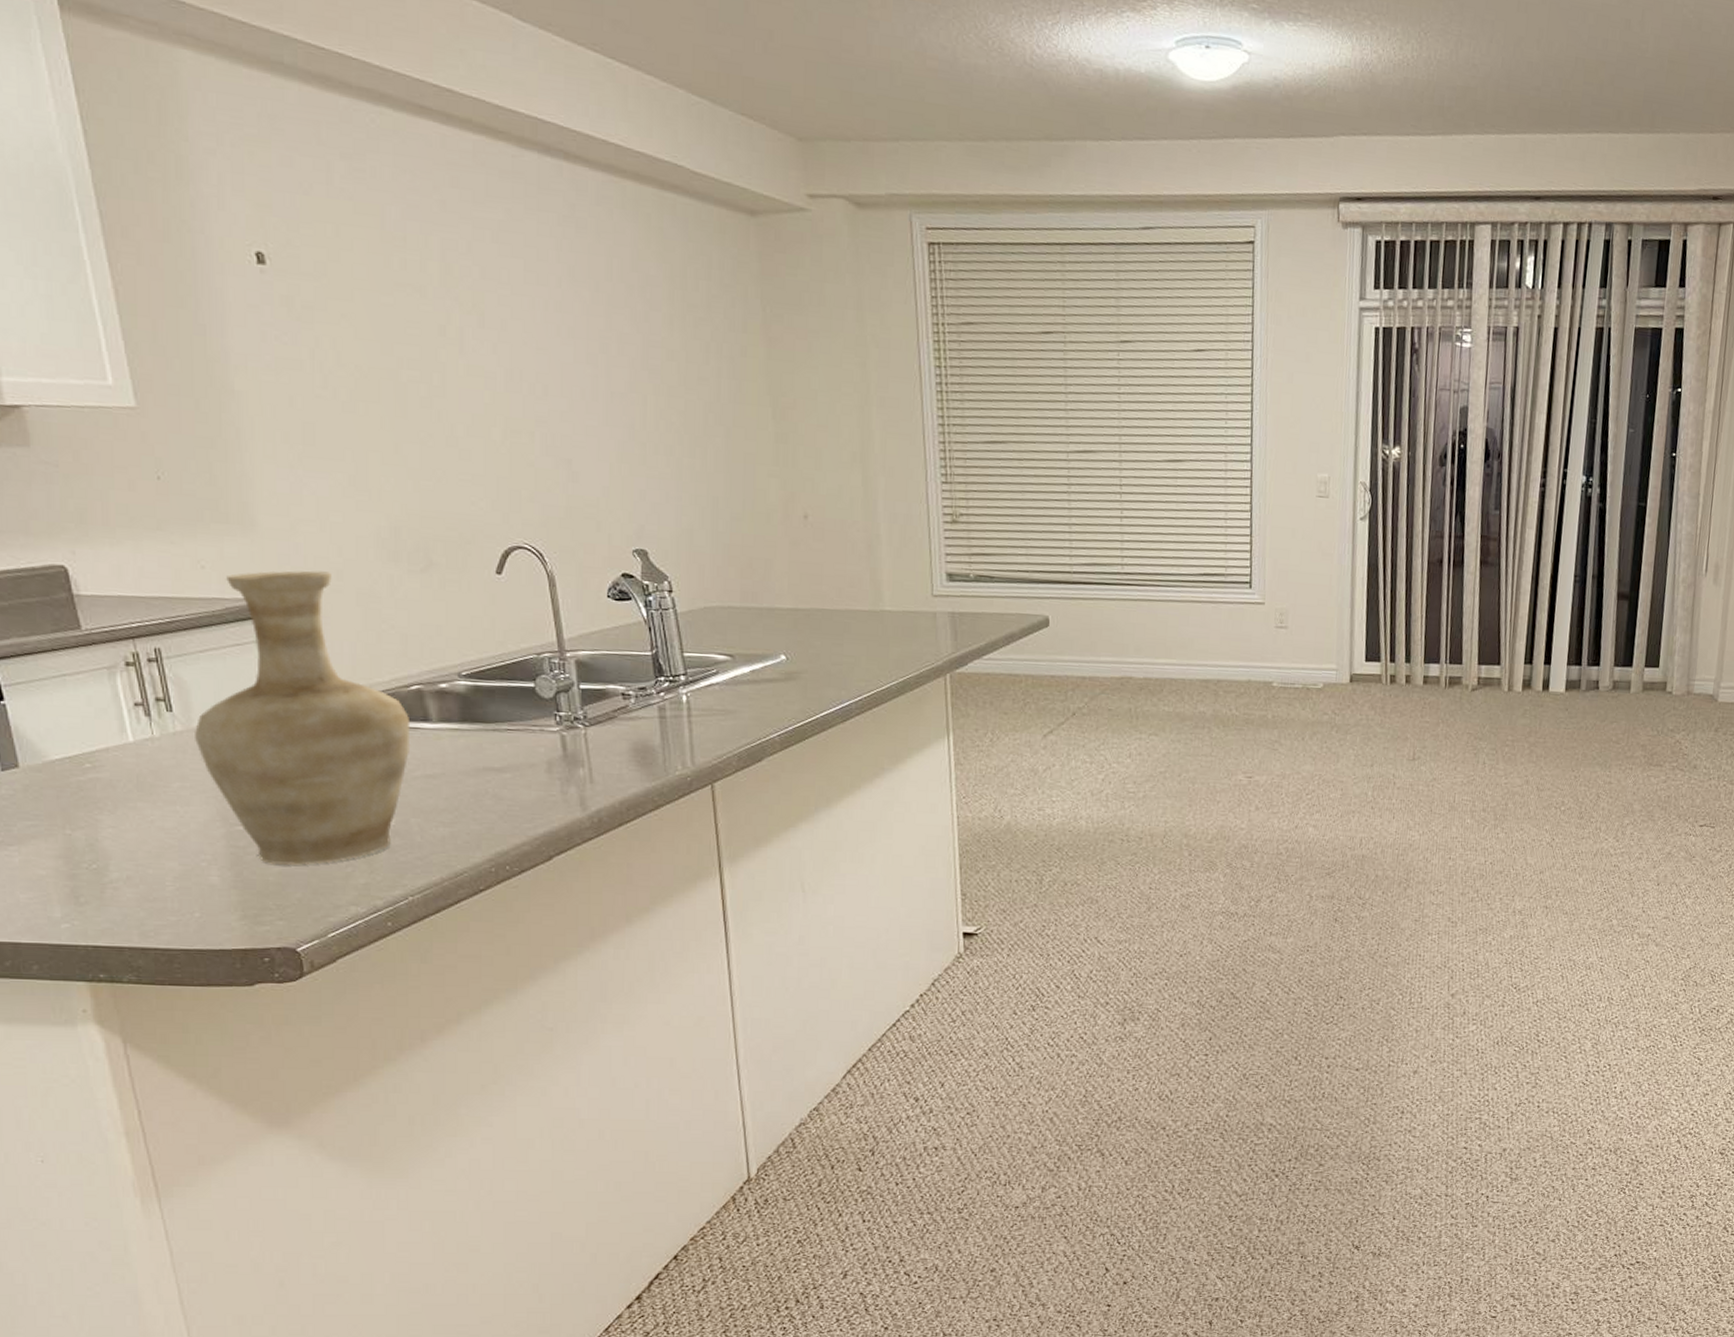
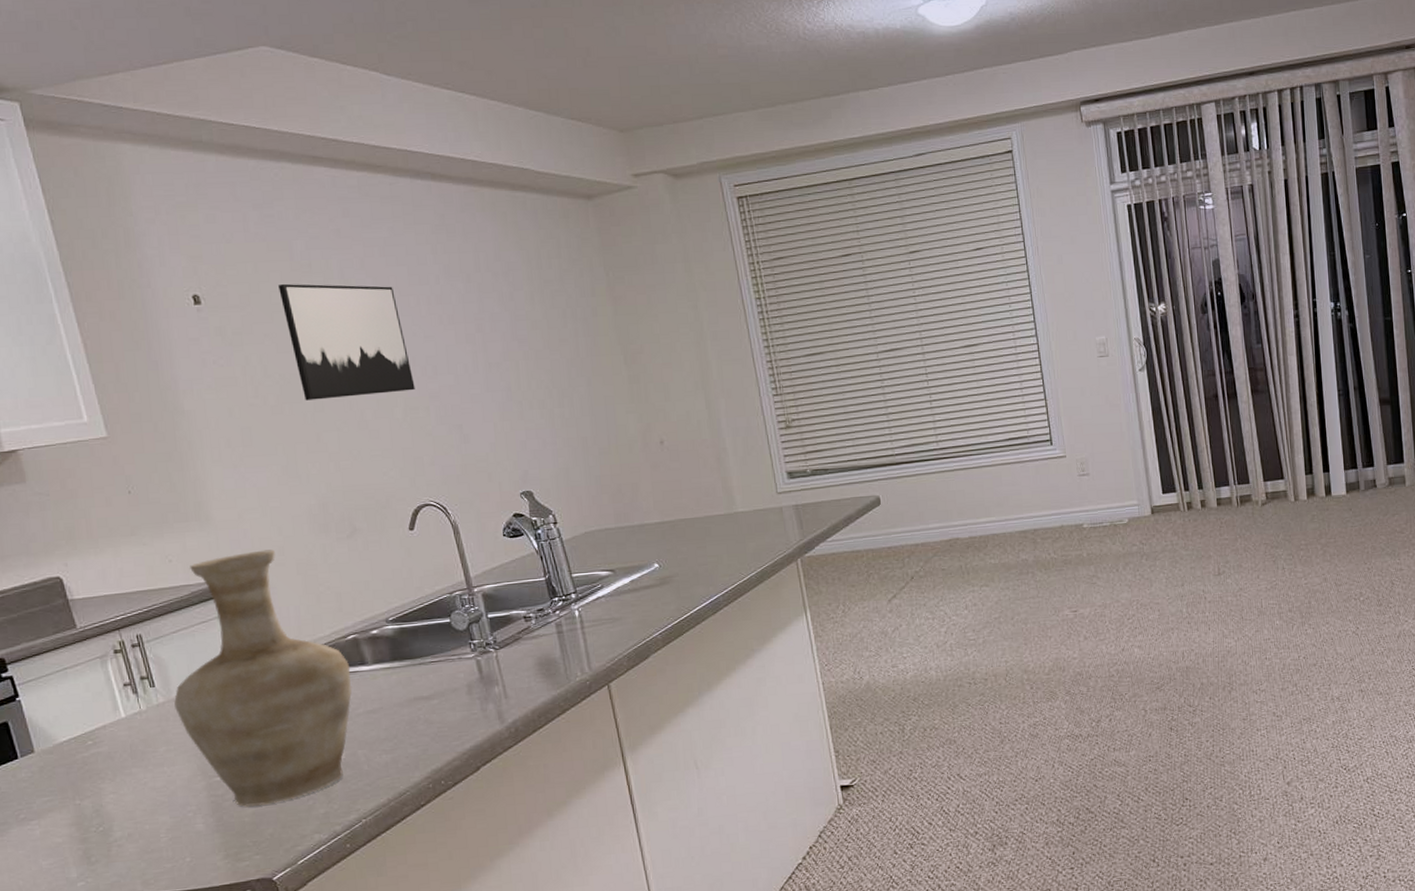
wall art: none [364,255,519,410] -> present [278,283,415,401]

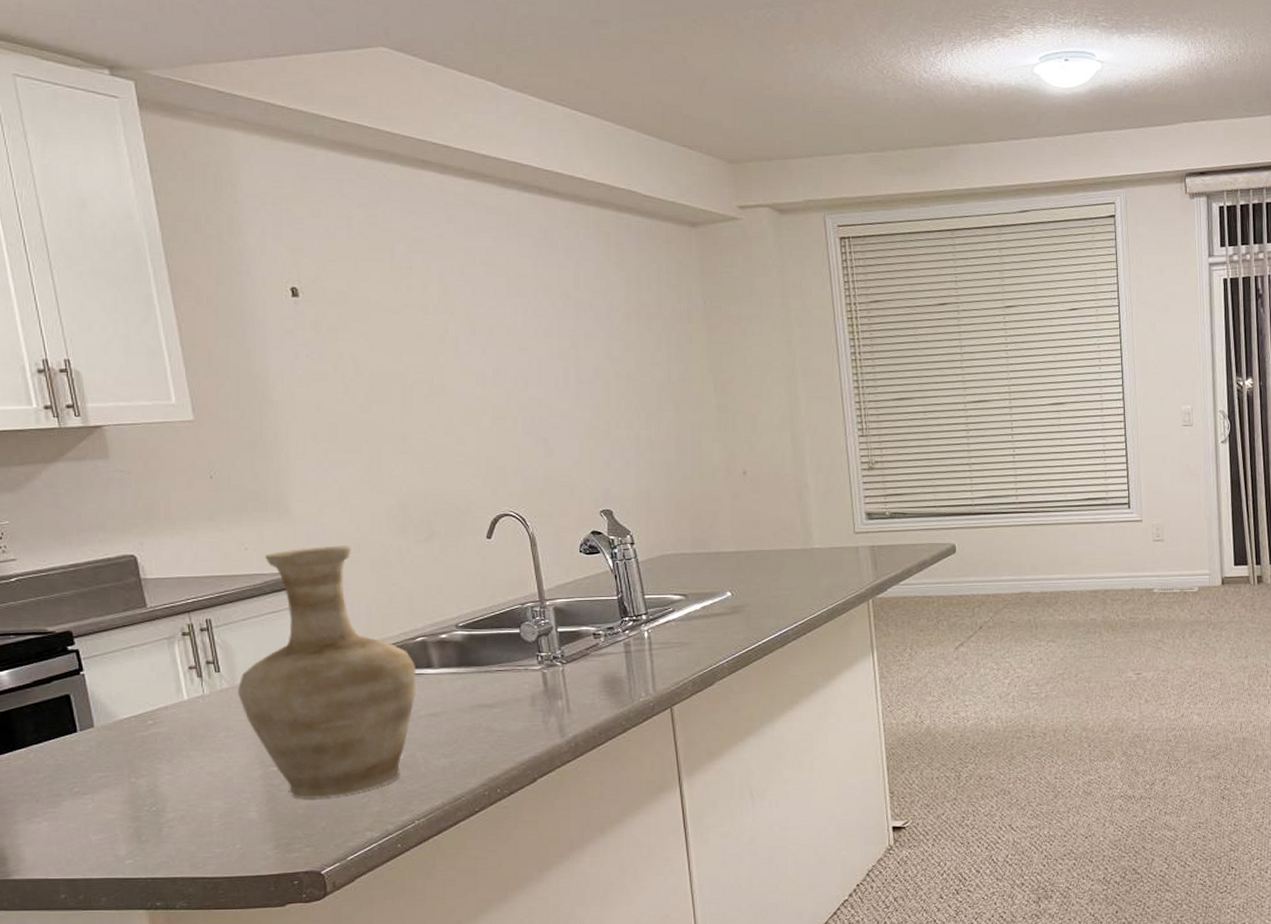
wall art: present [278,283,415,401] -> none [377,283,504,402]

